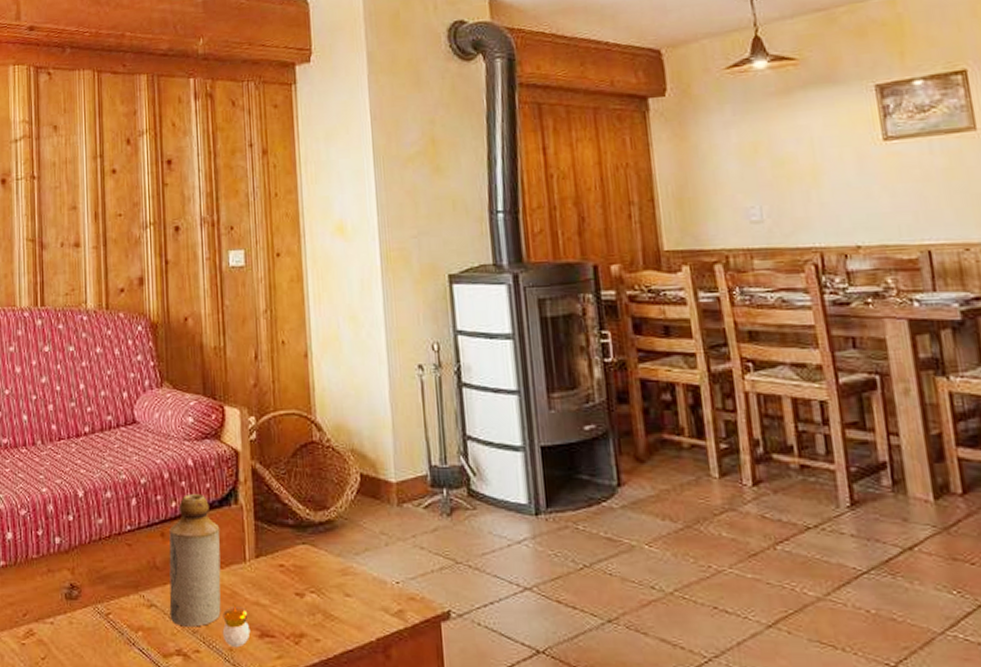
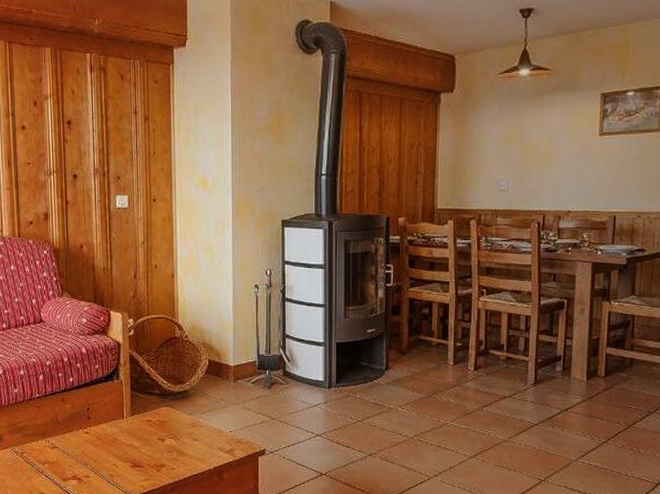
bottle: present [169,494,221,627] -> none [67,373,106,461]
candle: present [222,604,251,648] -> none [106,446,126,474]

